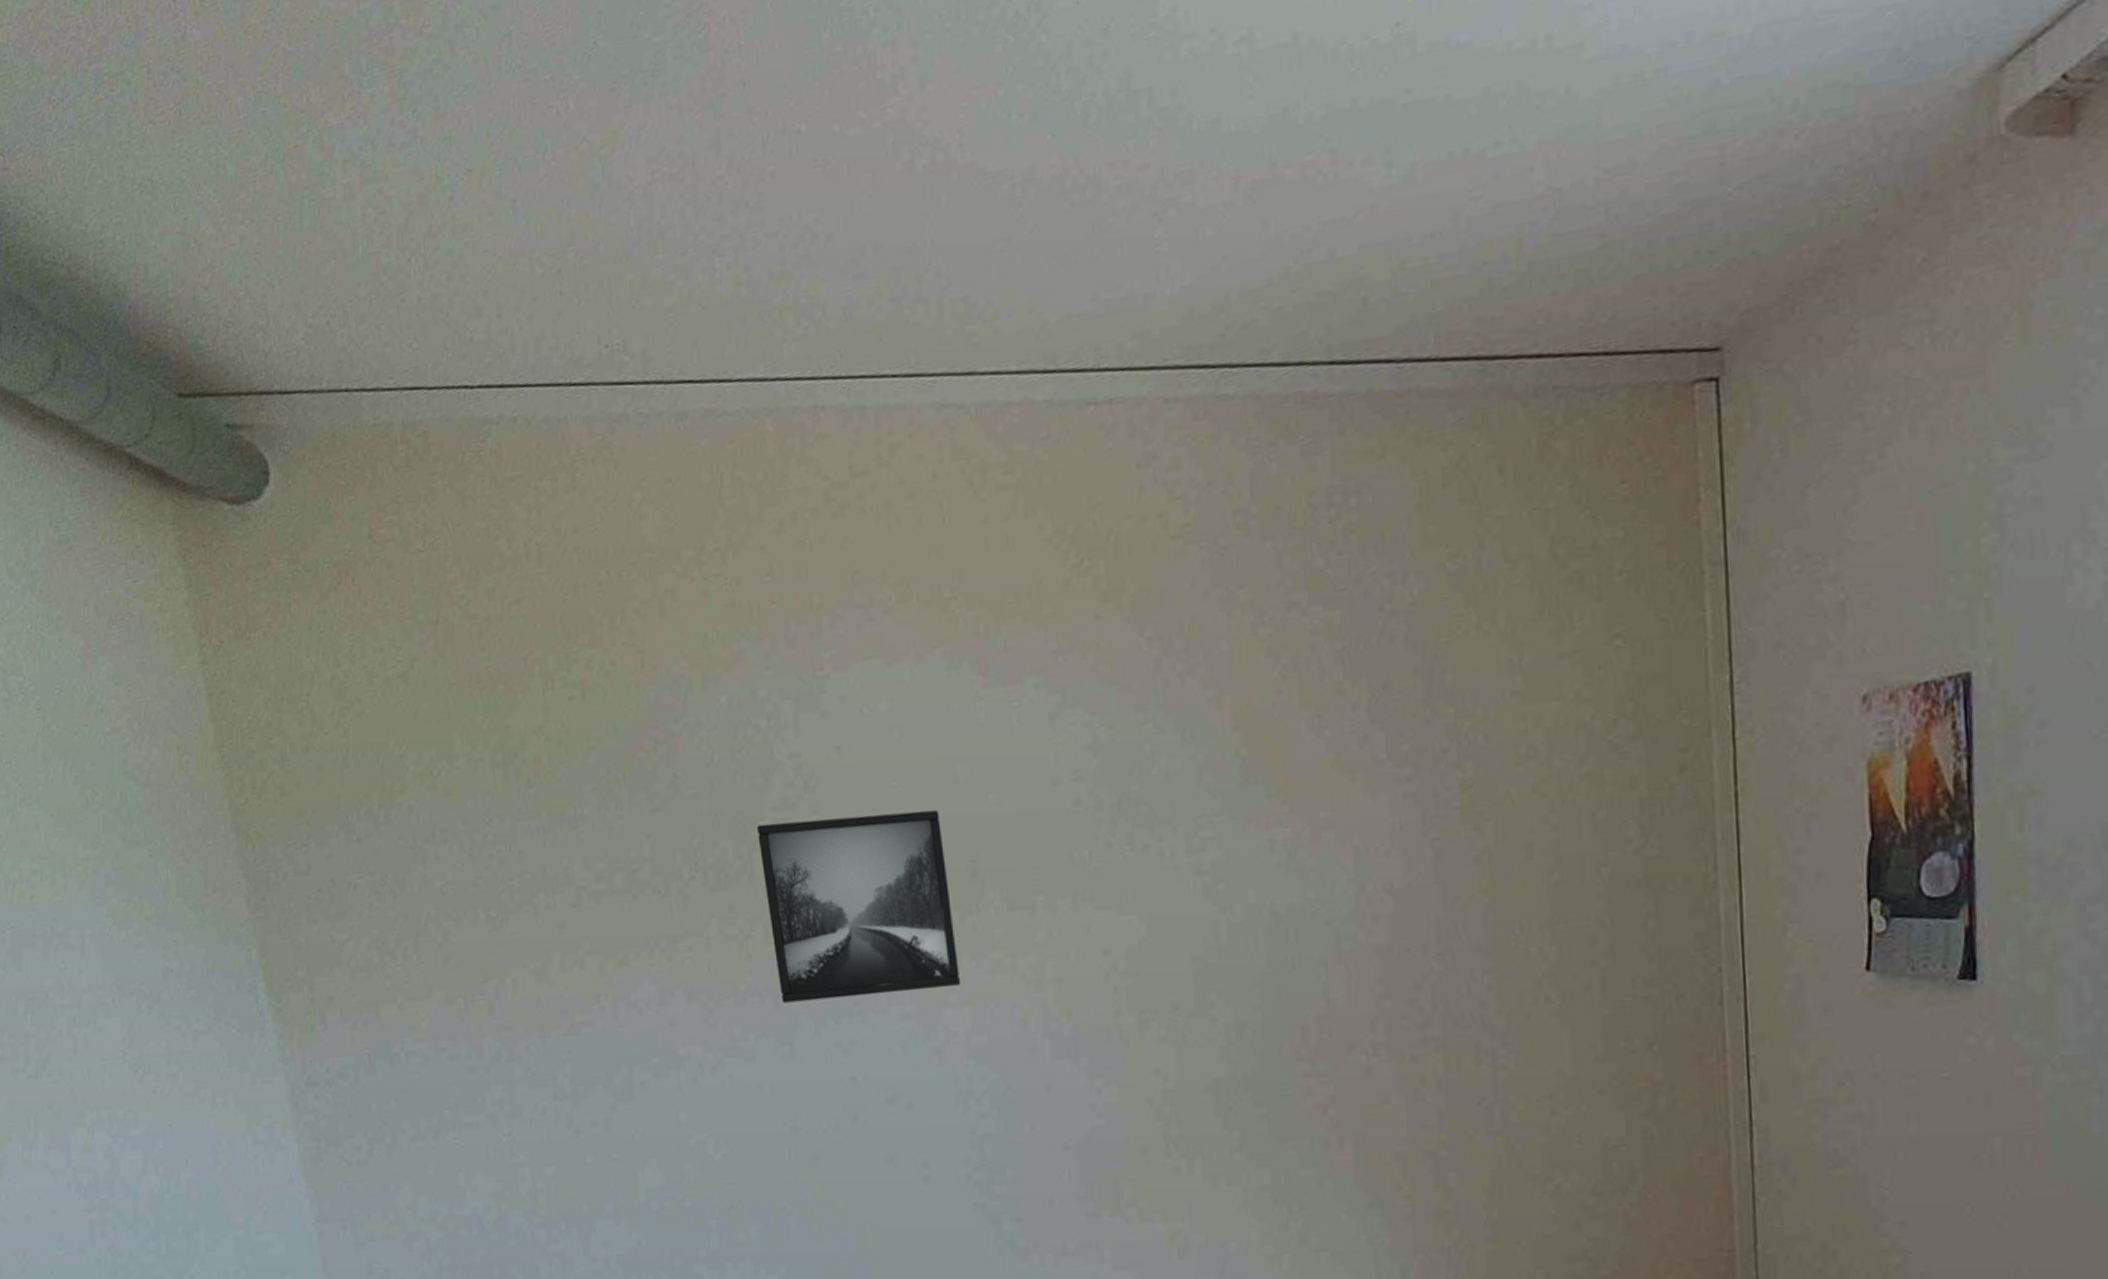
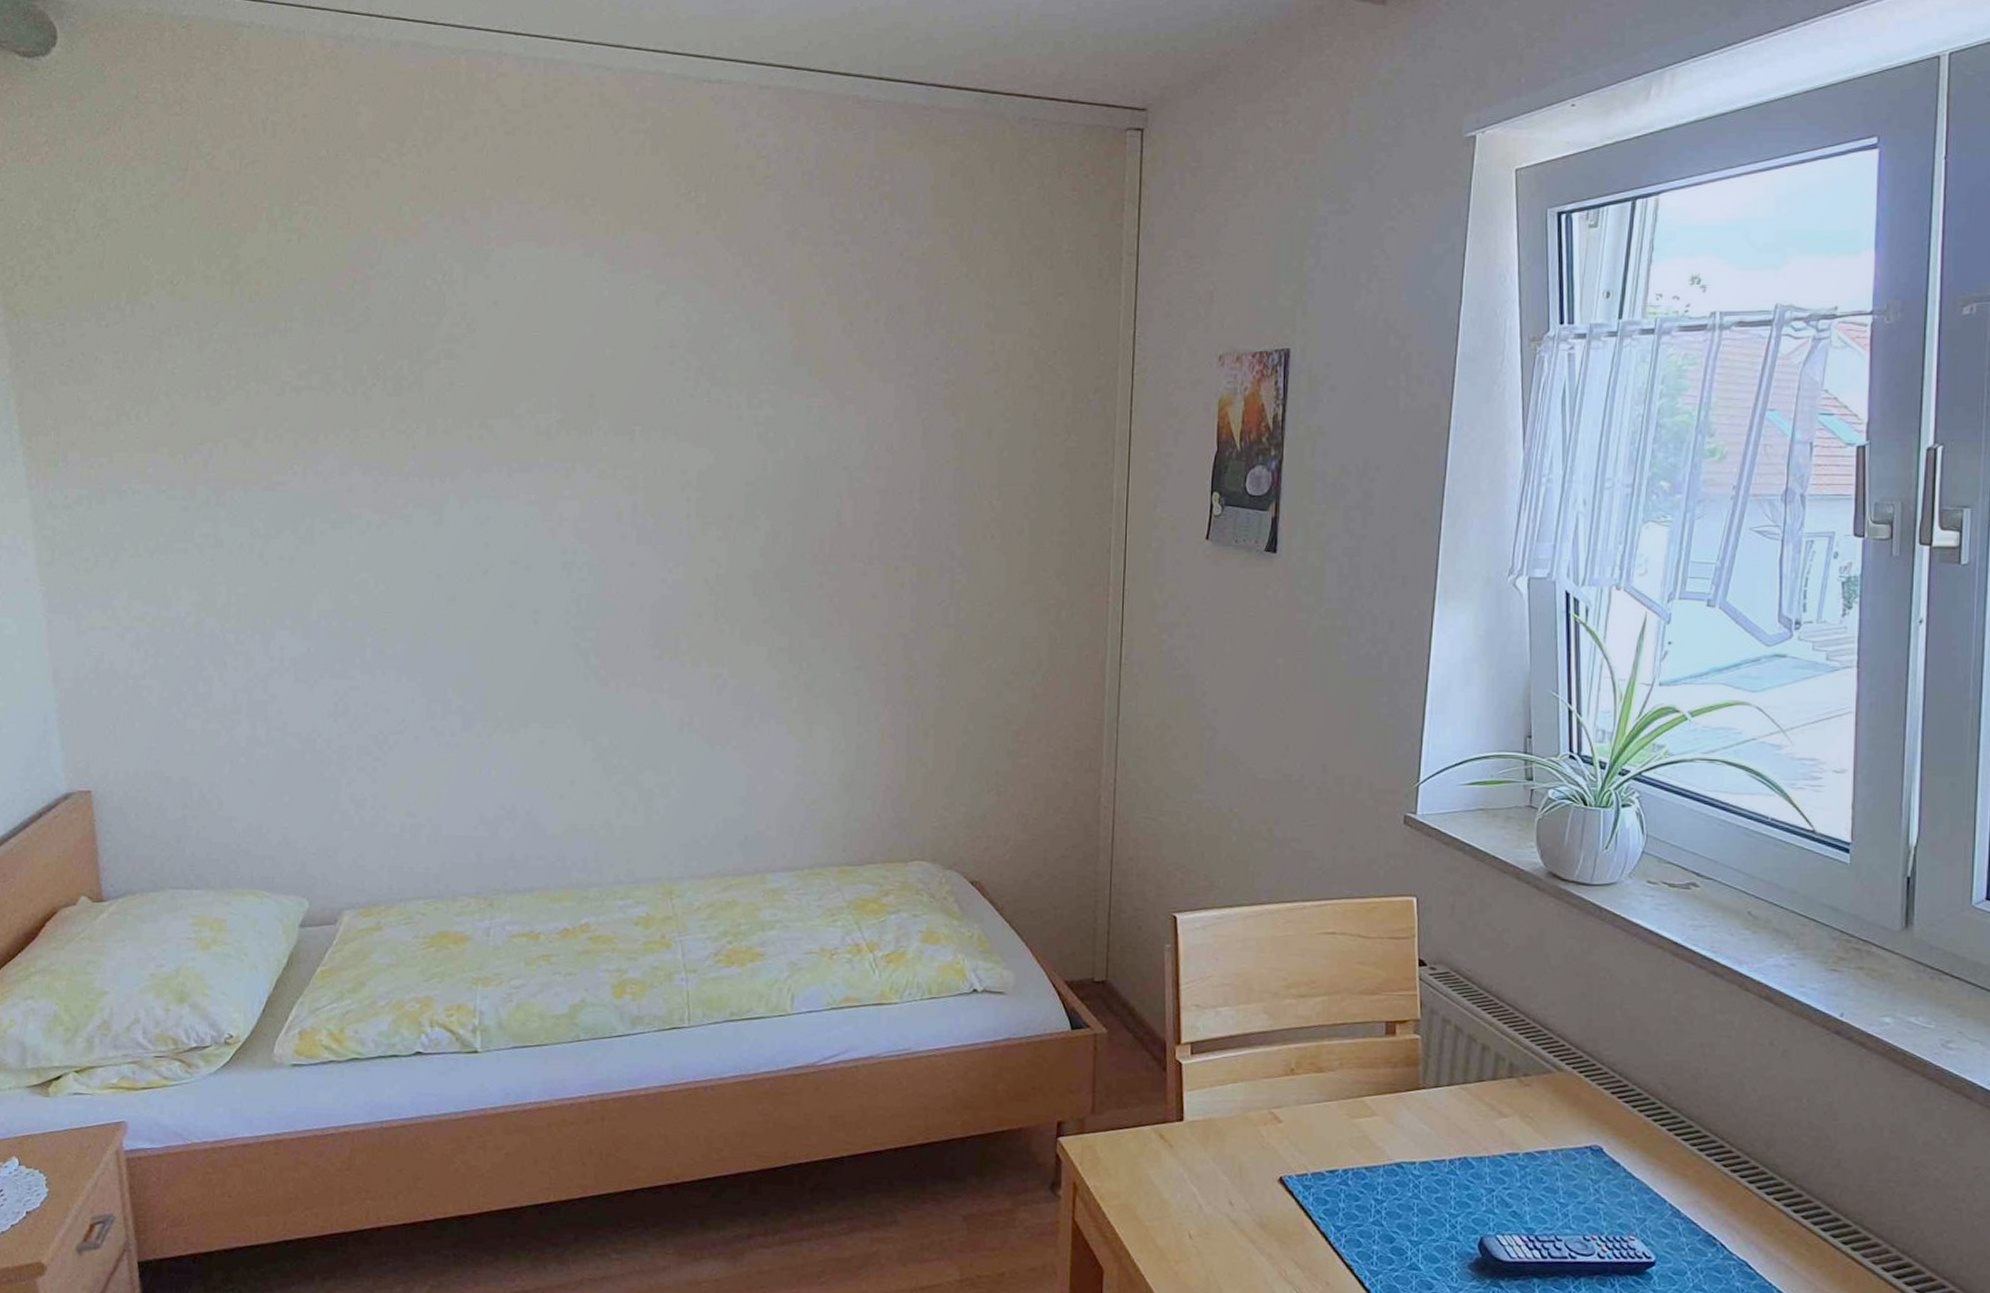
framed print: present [757,810,961,1003] -> none [428,351,574,485]

